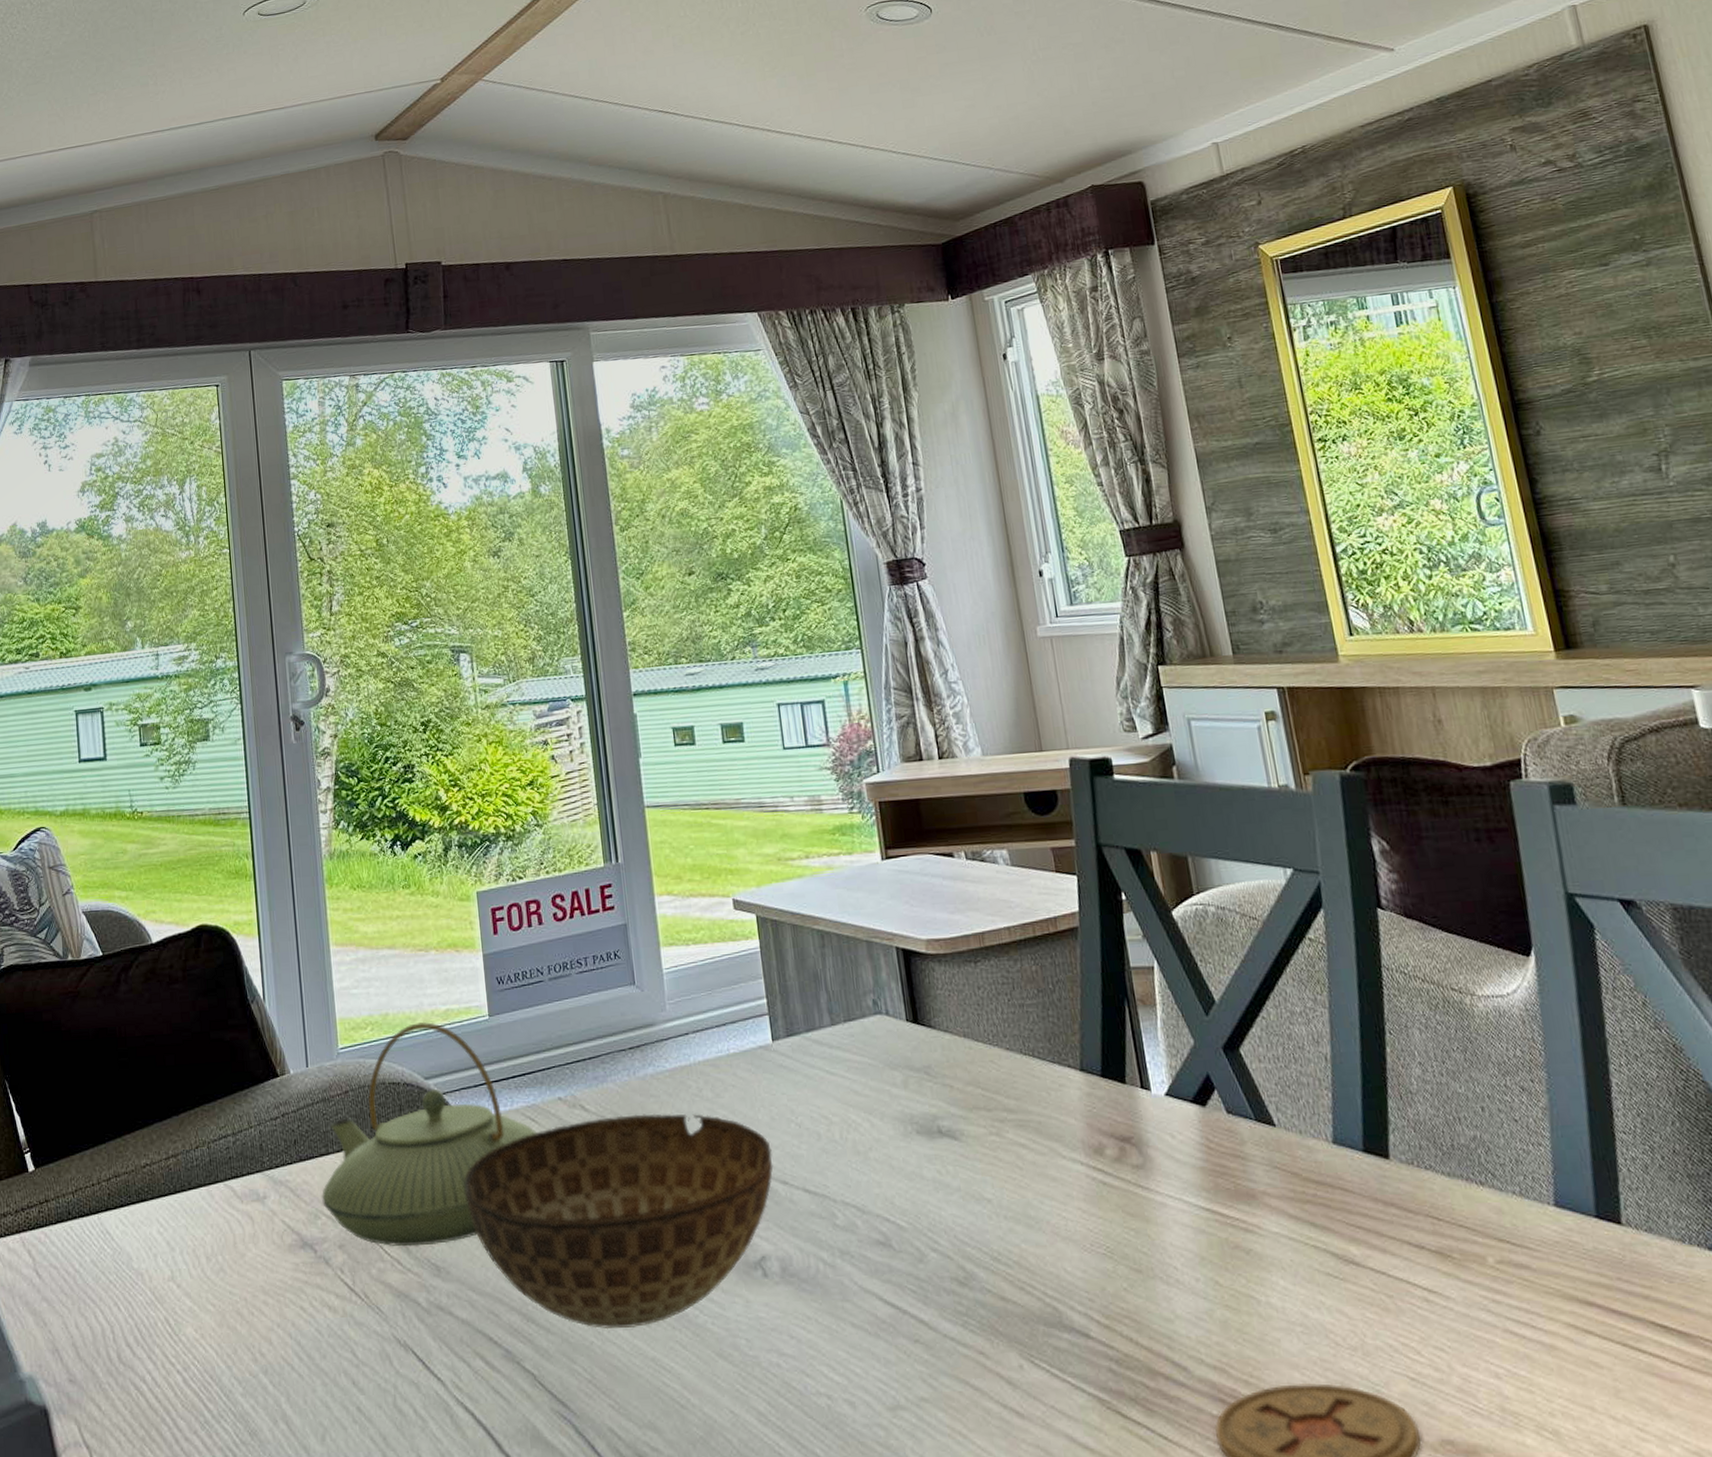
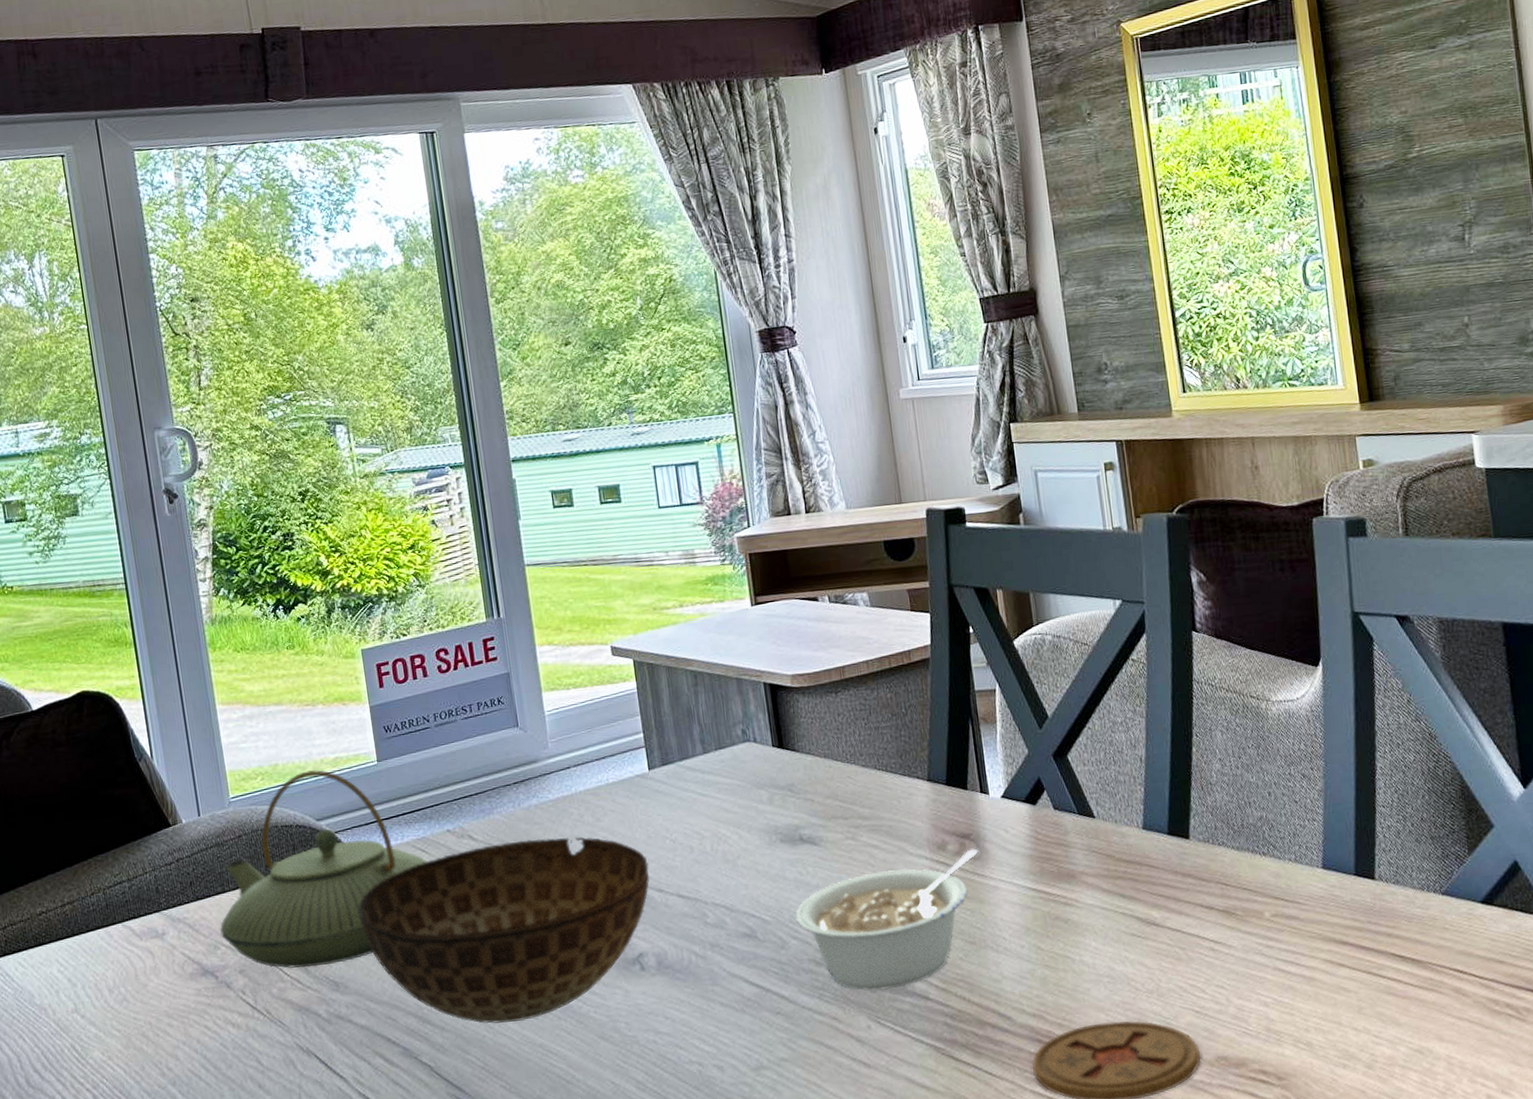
legume: none [935,1155,1142,1322] -> present [796,848,979,991]

